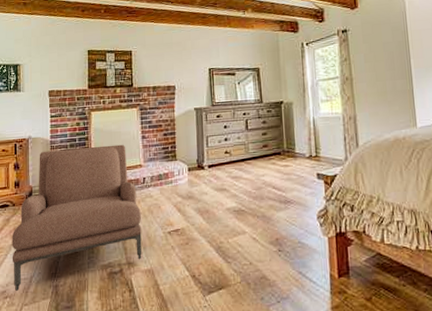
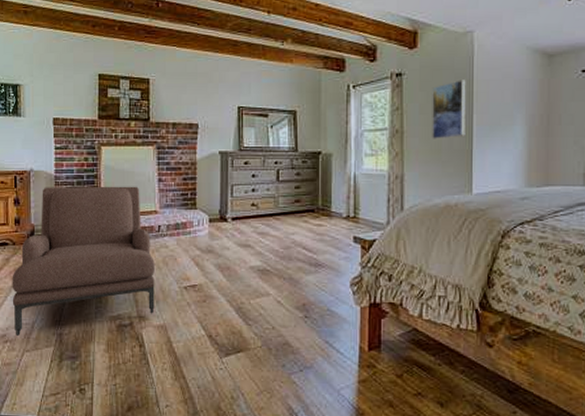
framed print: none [374,31,406,83] -> present [432,80,466,139]

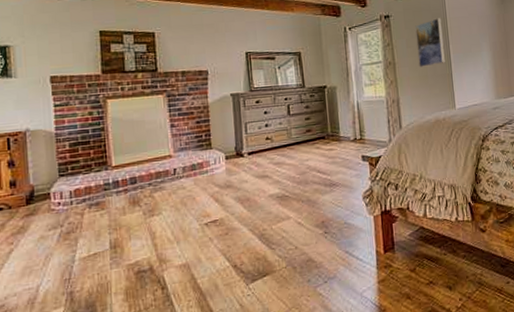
armchair: present [12,186,155,336] -> none [9,134,175,303]

